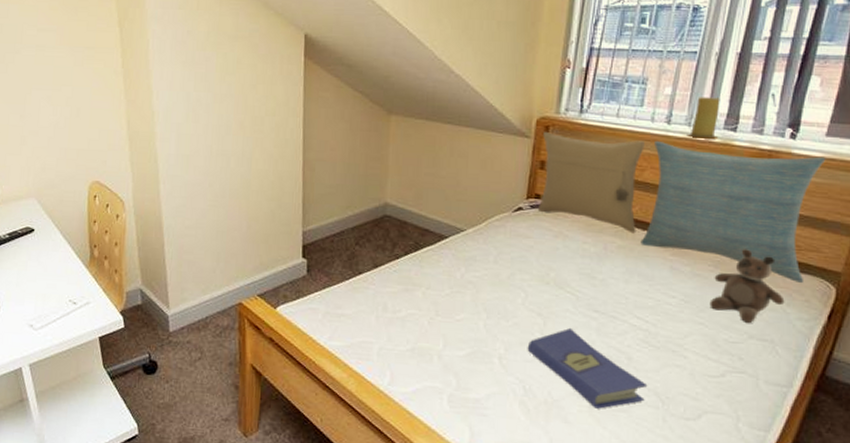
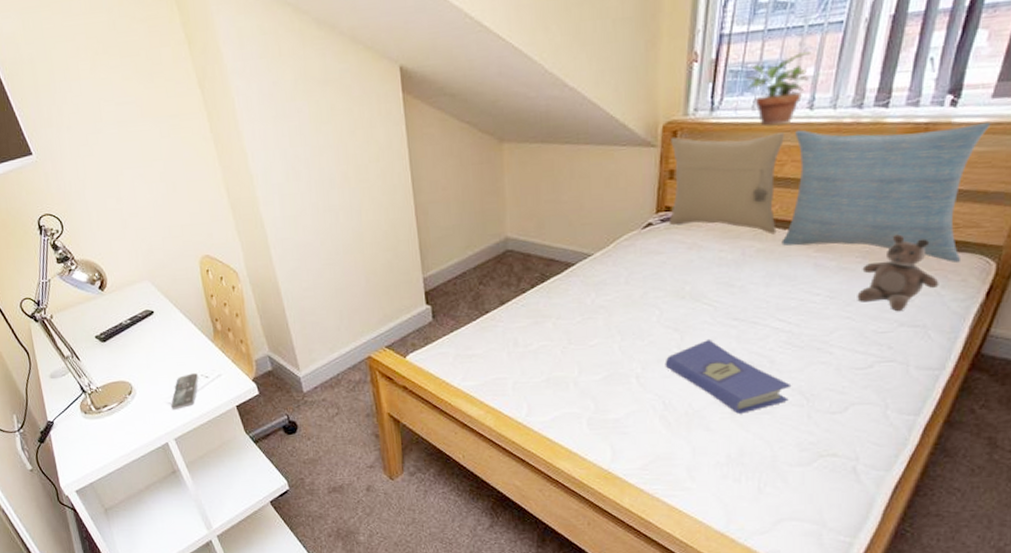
mobile phone: none [32,297,67,335] -> present [171,373,199,411]
potted plant: none [612,73,671,134] -> present [746,52,813,127]
candle: present [687,97,720,139] -> none [832,71,870,122]

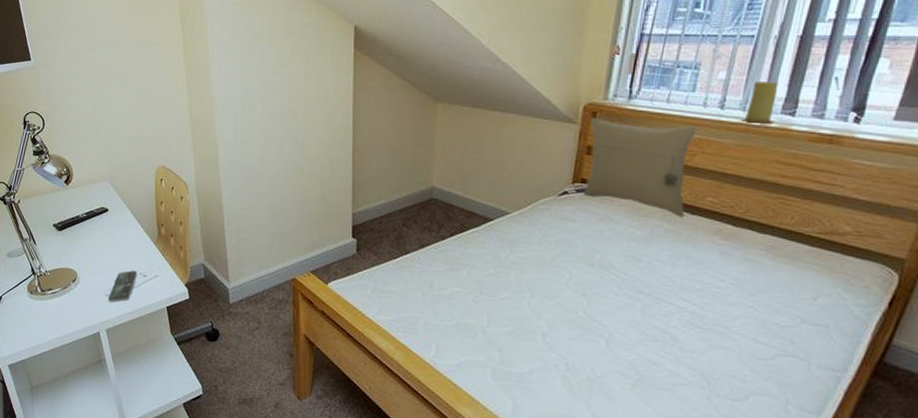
hardcover book: present [665,338,792,414] -> none [570,308,693,387]
potted plant: present [746,52,813,127] -> none [663,58,726,120]
pillow: present [781,122,991,264] -> none [689,125,893,270]
candle: none [832,71,870,122] -> present [741,81,778,124]
stuffed animal: present [857,234,939,311] -> none [760,234,842,308]

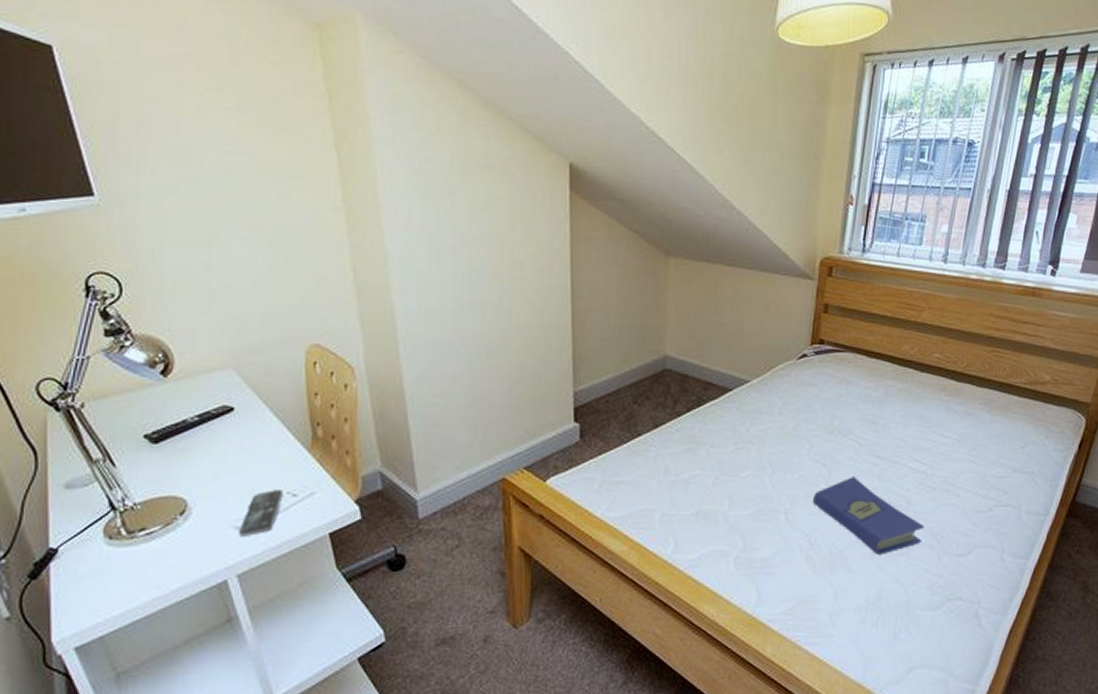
hardcover book: none [570,308,693,387] -> present [812,475,925,555]
pillow: present [583,118,696,218] -> none [821,273,923,376]
candle: present [741,81,778,124] -> none [961,235,991,277]

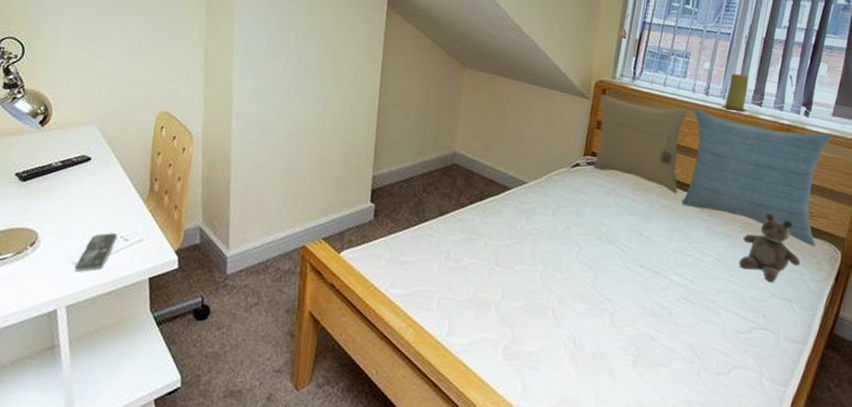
hardcover book: present [812,475,925,555] -> none [579,281,685,363]
pillow: none [821,273,923,376] -> present [593,94,687,194]
pillow: none [919,280,1080,416] -> present [681,109,832,247]
candle: none [961,235,991,277] -> present [721,73,749,112]
stuffed animal: none [980,385,1044,457] -> present [739,213,801,282]

